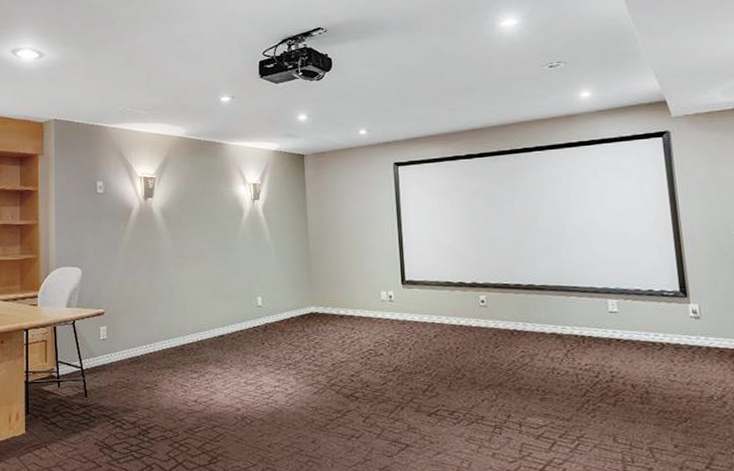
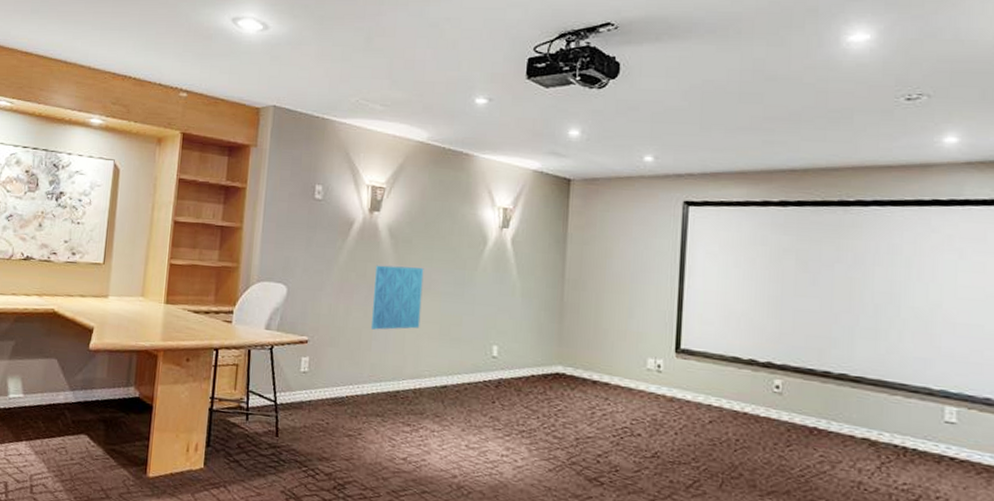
acoustic panel: none [154,240,196,296] -> present [370,265,424,330]

